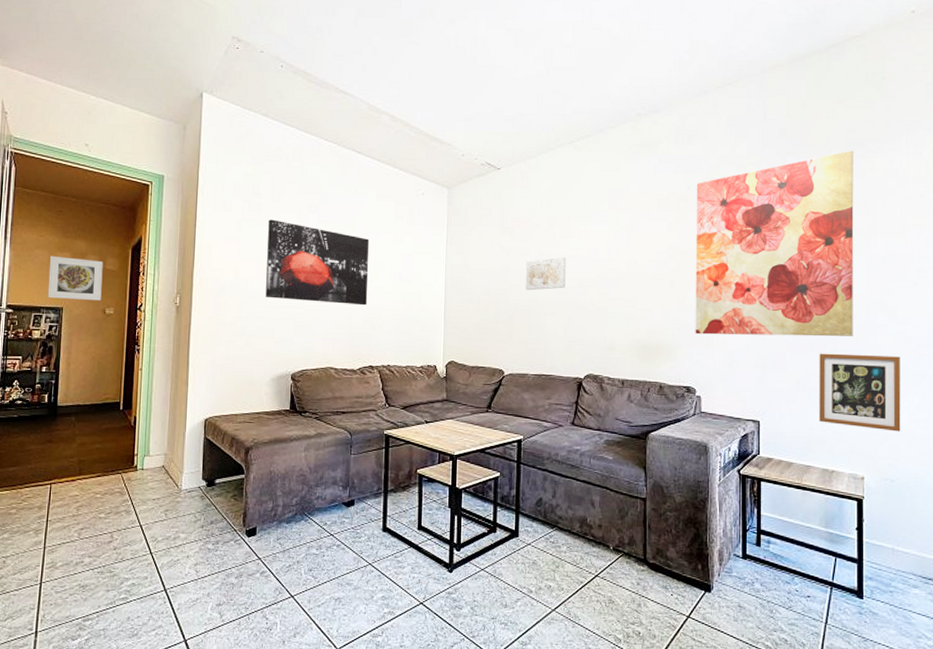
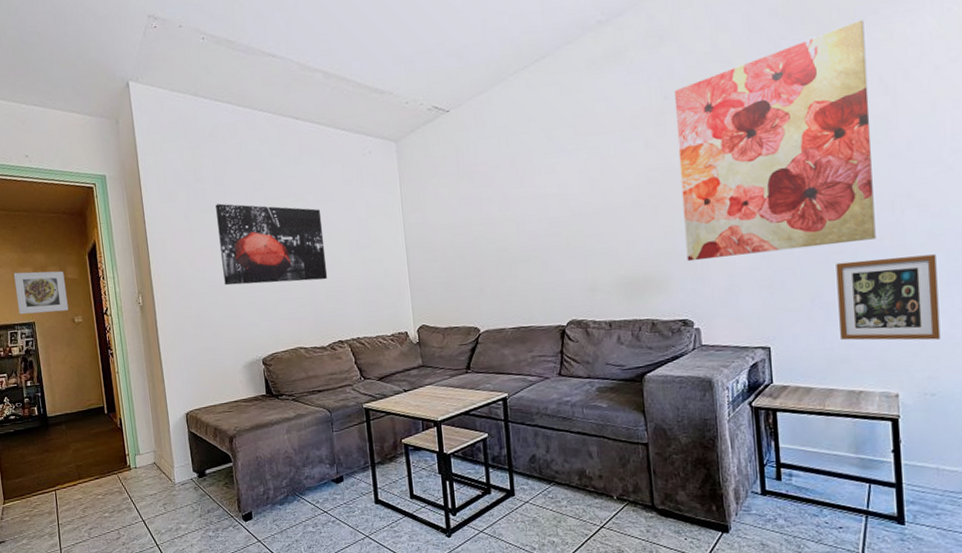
wall art: present [525,256,566,291] -> none [489,197,536,240]

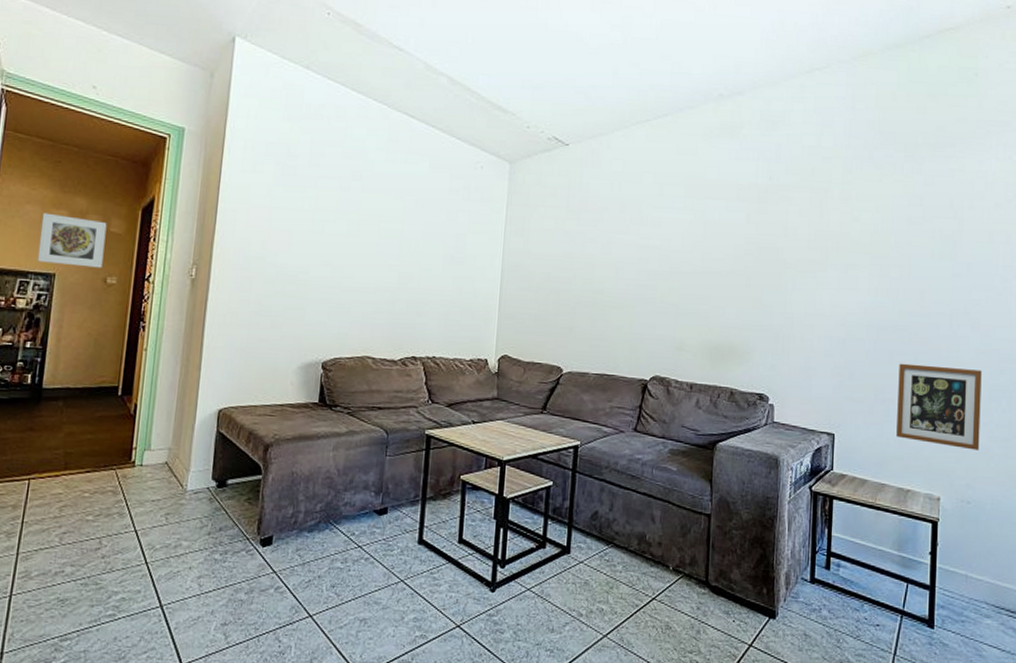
wall art: present [216,203,328,286] -> none [297,185,418,289]
wall art: present [674,20,876,262] -> none [770,149,943,347]

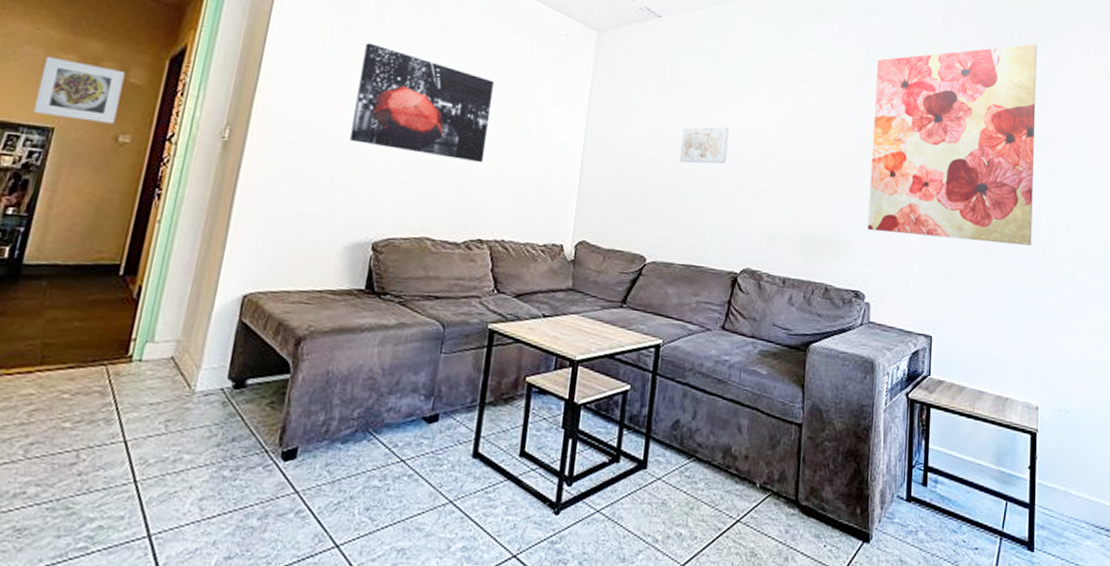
wall art: none [297,185,418,289] -> present [350,43,494,163]
wall art: none [590,245,636,281] -> present [679,126,729,164]
wall art: none [770,149,943,347] -> present [867,43,1037,246]
picture frame: present [896,363,982,451] -> none [994,262,1078,356]

